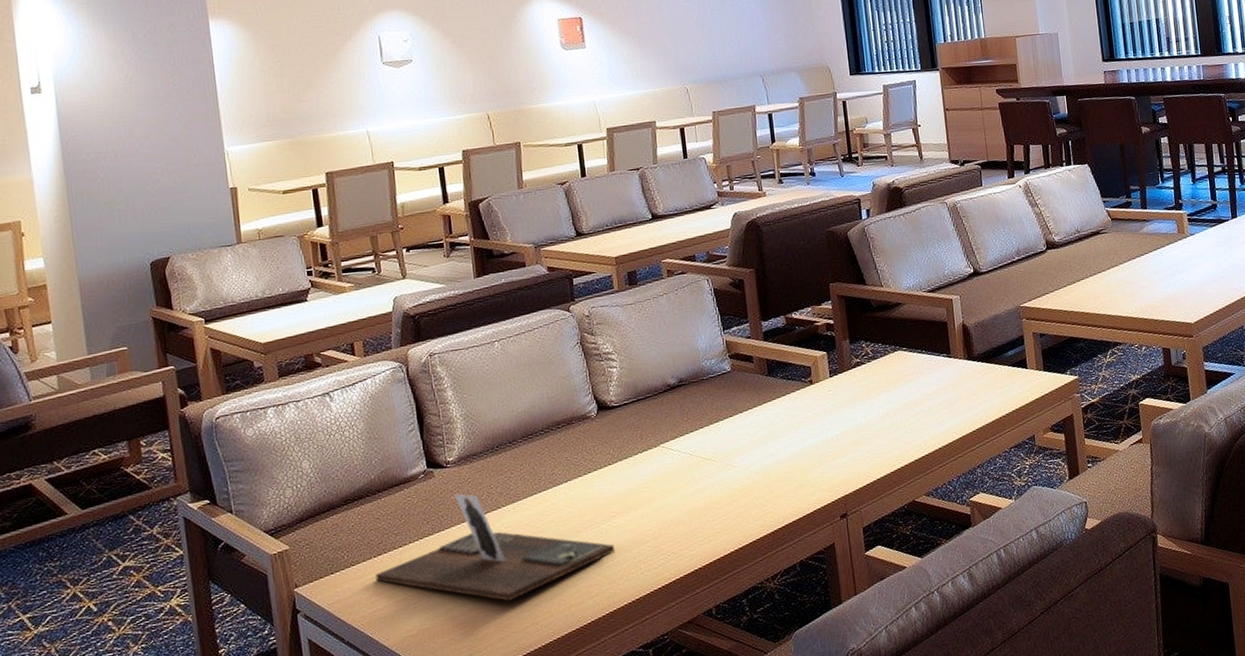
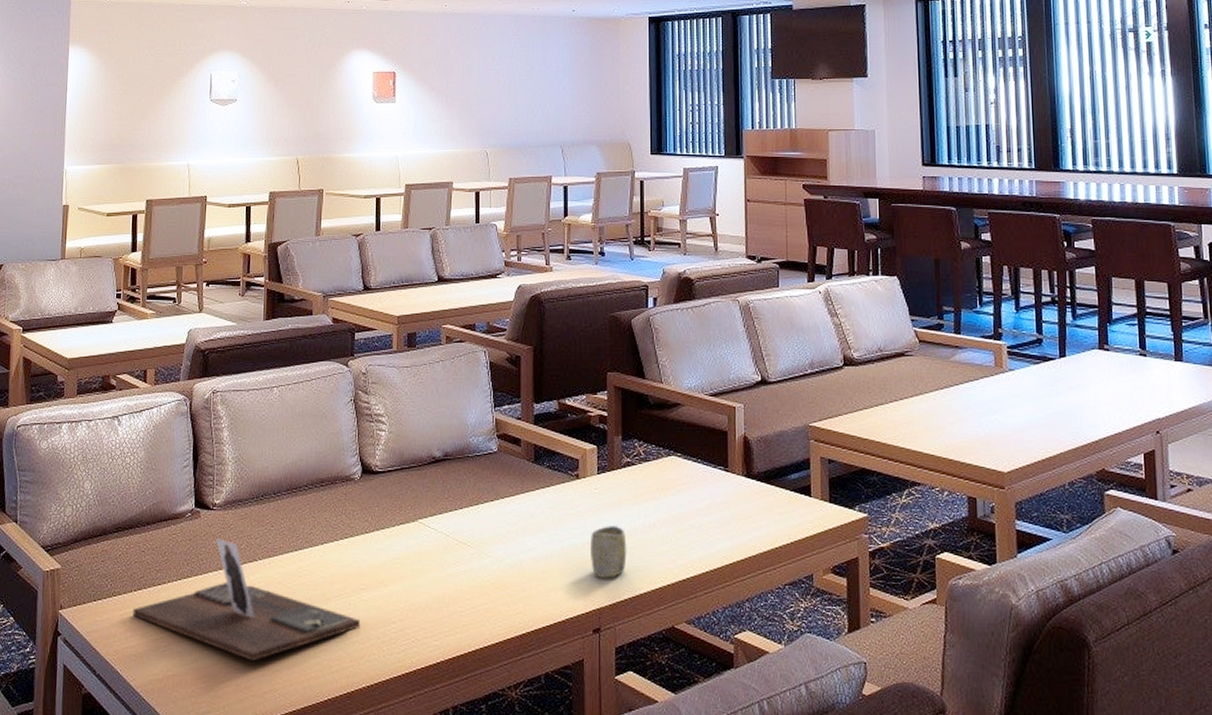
cup: none [829,421,865,470] -> present [589,526,627,579]

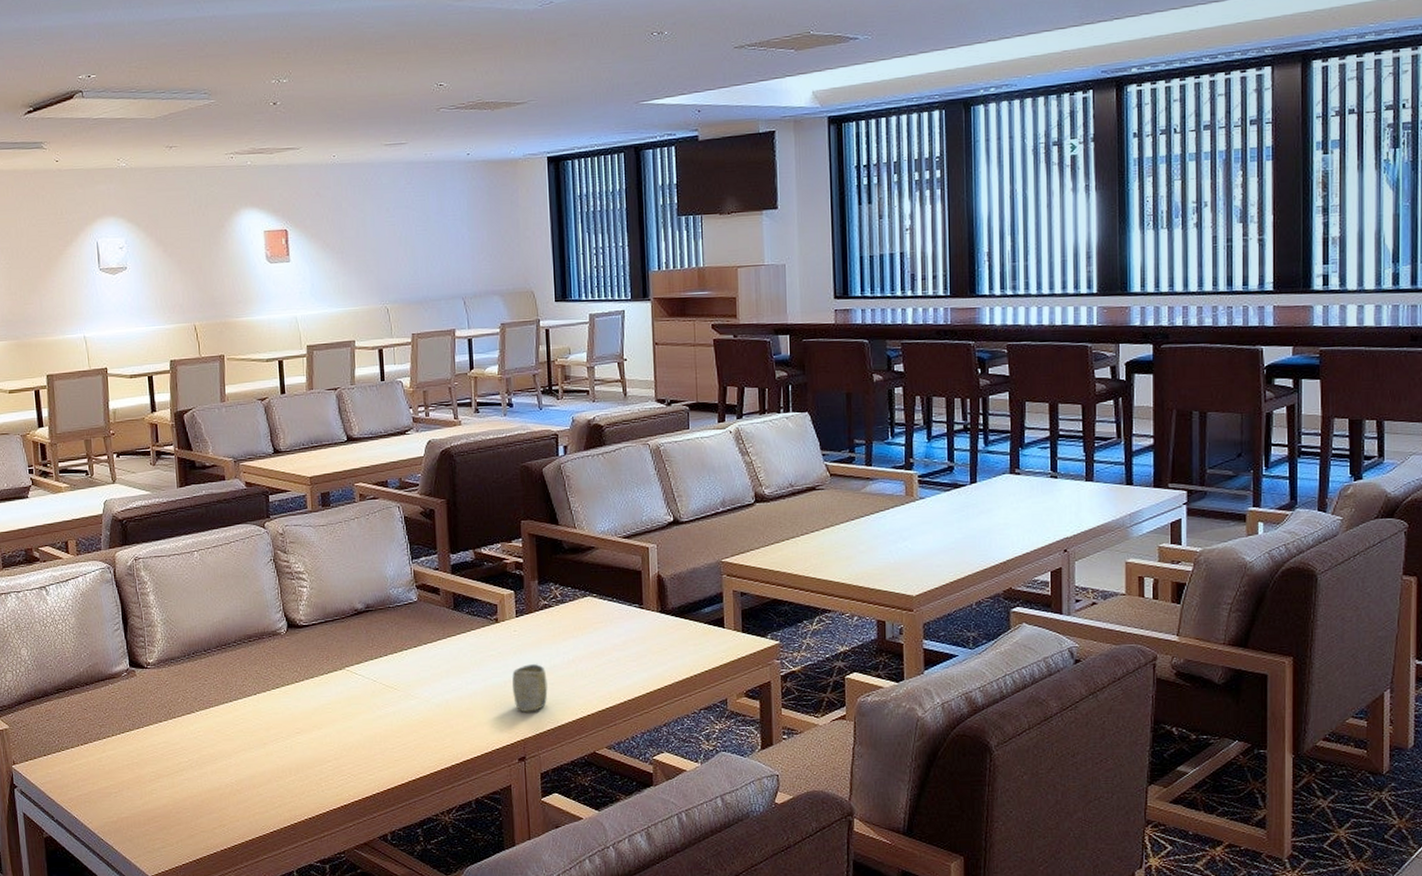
decorative tray: present [132,539,361,661] -> none [82,694,299,802]

